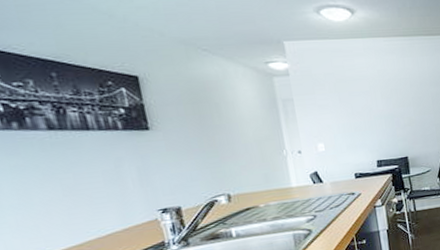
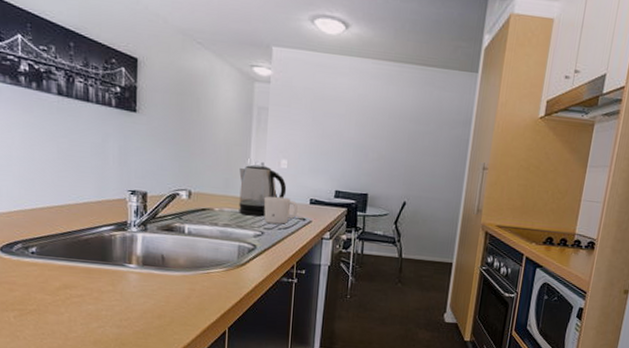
kettle: none [277,153,330,204] -> present [239,164,287,217]
mug: none [308,177,345,206] -> present [263,196,298,224]

